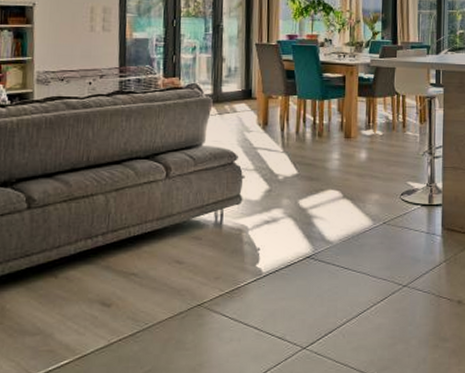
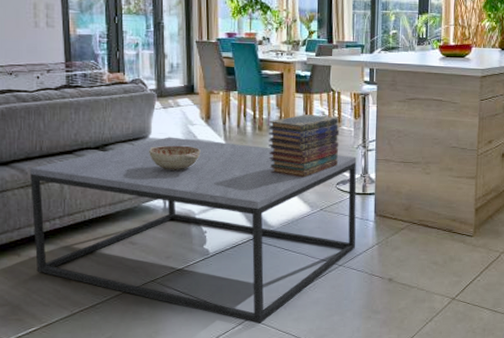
coffee table: none [74,145,423,354] -> present [29,137,357,324]
decorative bowl: none [202,154,257,181] -> present [149,145,201,170]
book stack: none [328,118,404,188] -> present [268,113,340,178]

